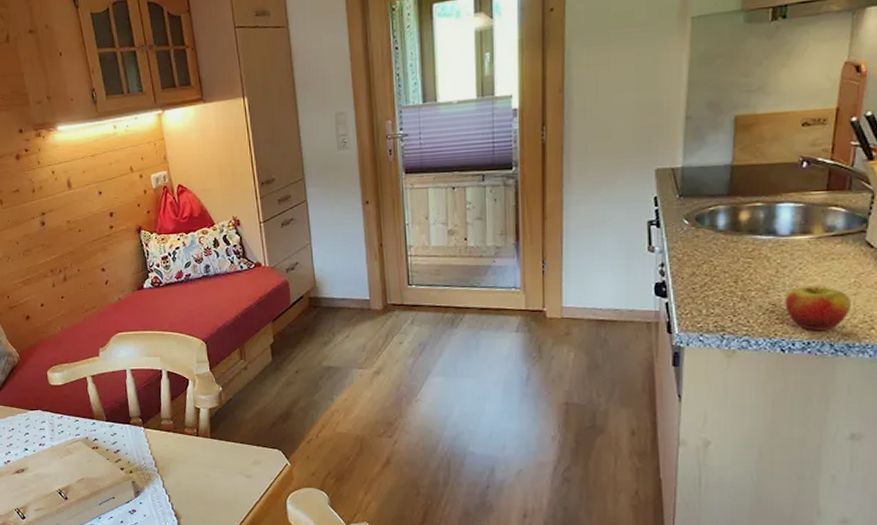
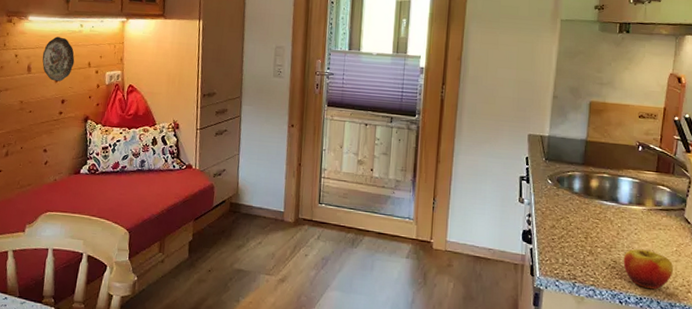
decorative plate: none [80,143,116,194] -> present [42,36,75,82]

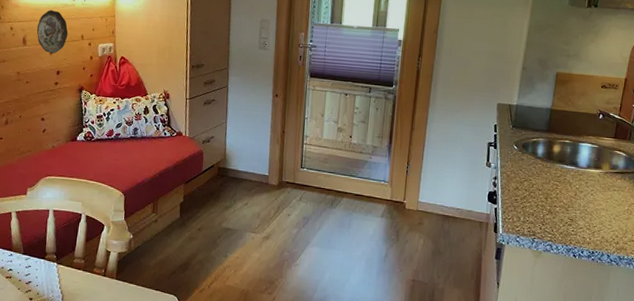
apple: present [623,248,673,290] -> none [579,208,624,245]

